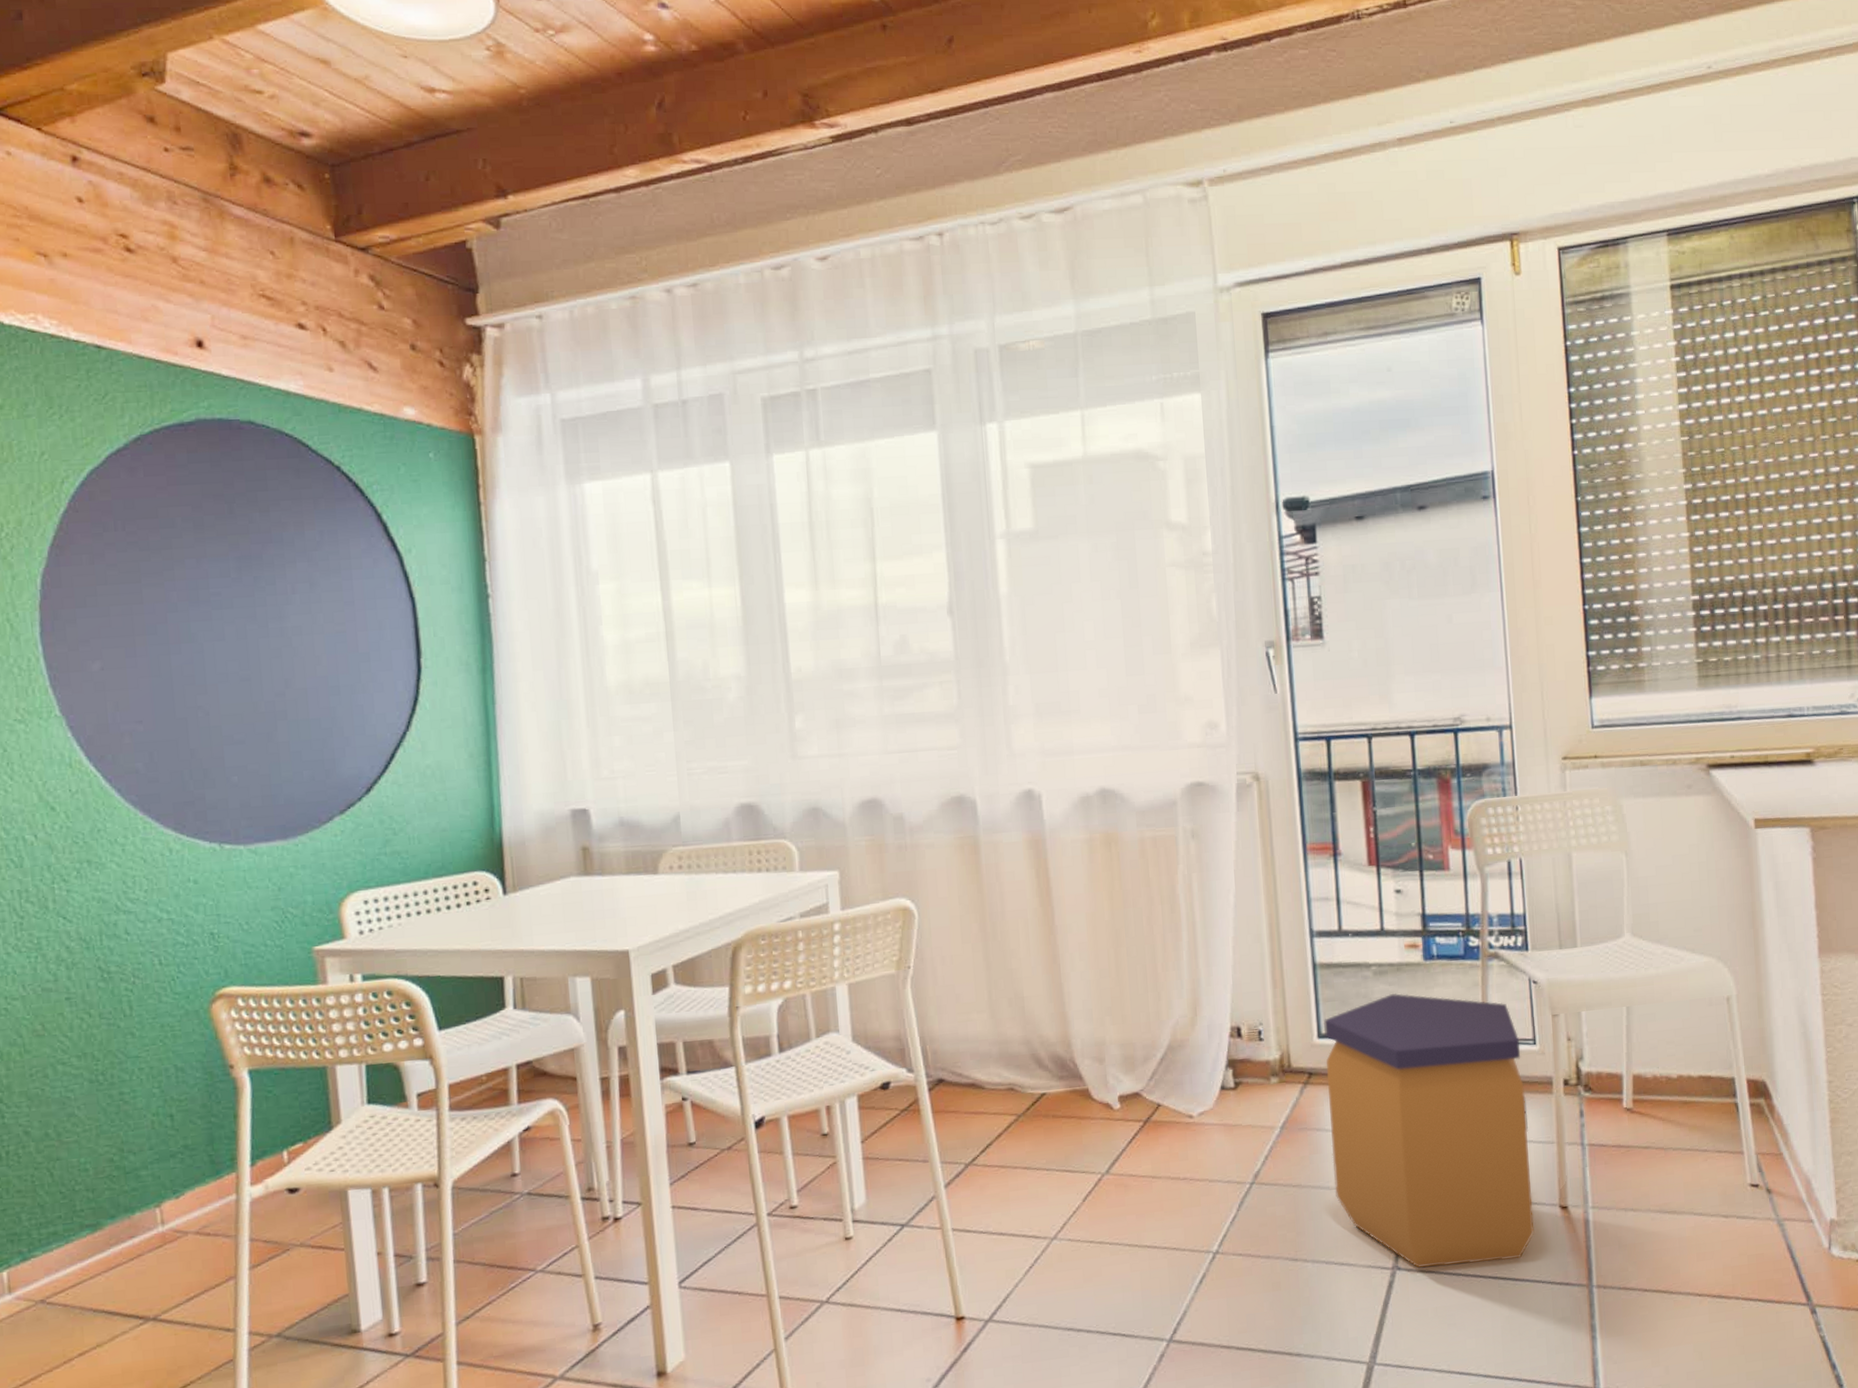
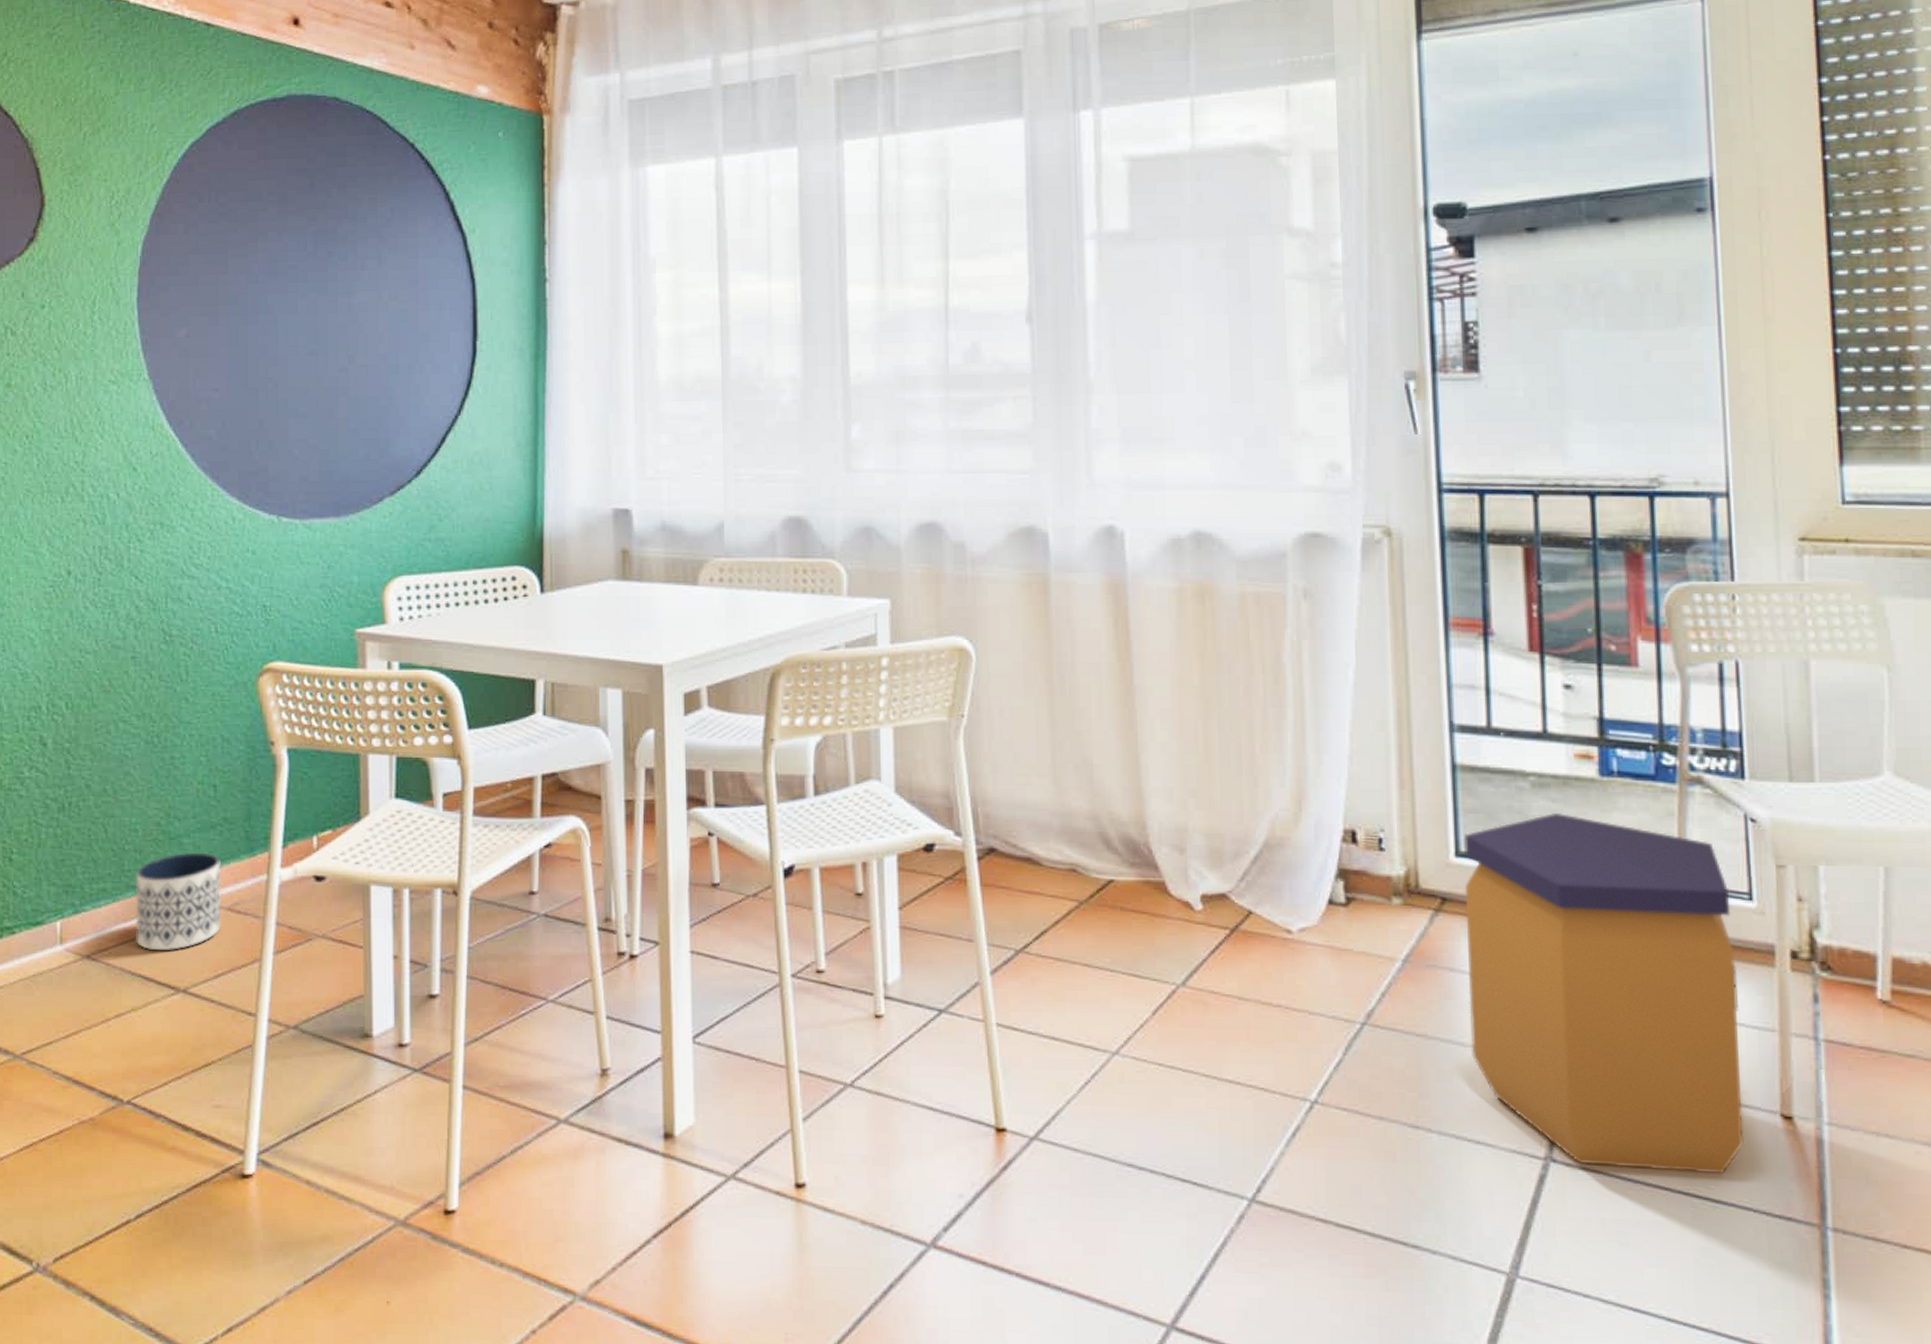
planter: none [90,1182,189,1285] -> present [136,852,221,951]

